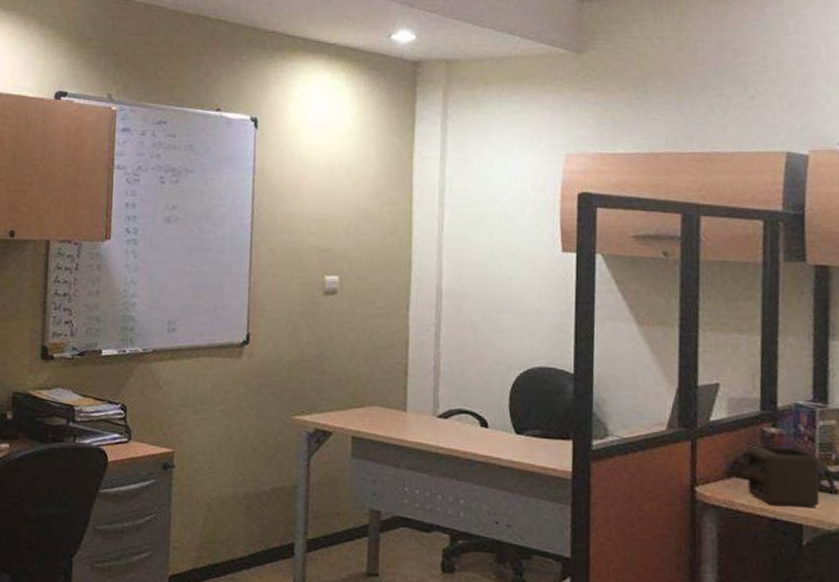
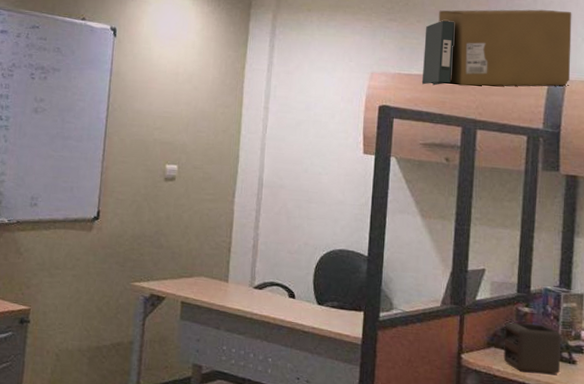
binder: none [629,86,667,166] -> present [421,20,455,86]
box: none [646,67,814,164] -> present [439,9,572,87]

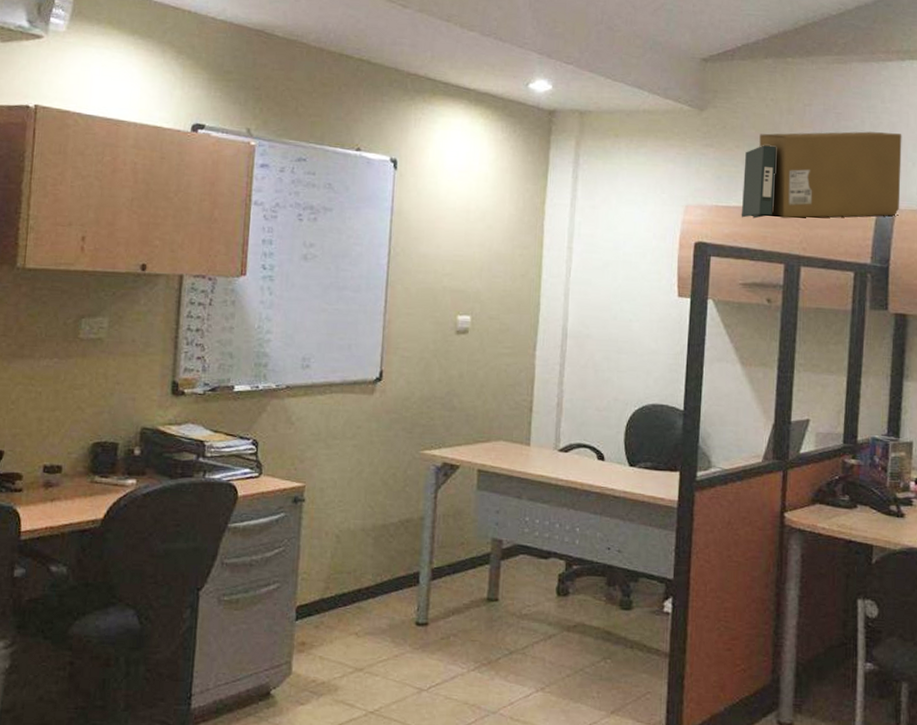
desk organizer: present [503,322,562,374] -> none [829,476,890,529]

